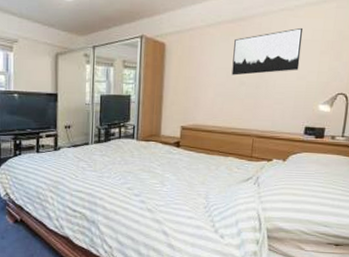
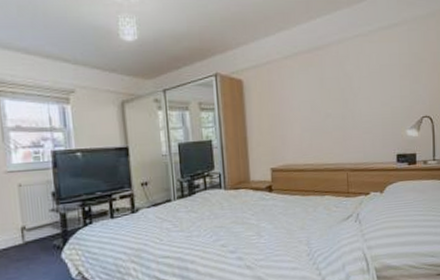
wall art: present [231,27,303,76] -> none [314,52,382,108]

